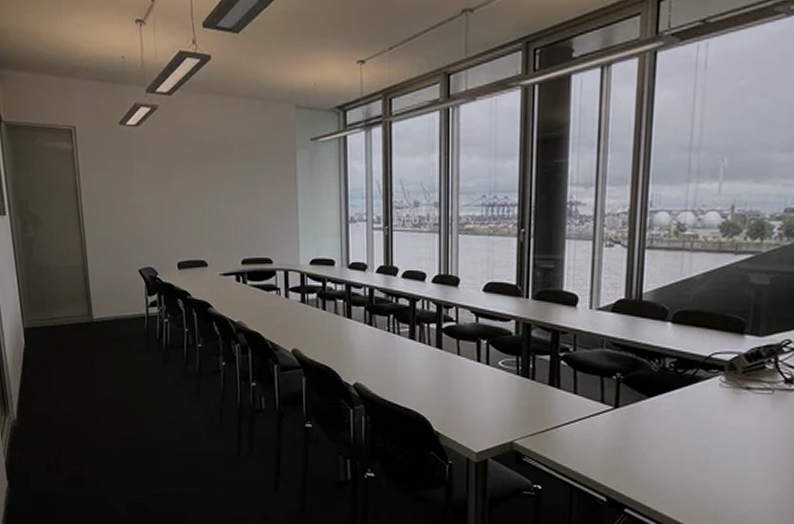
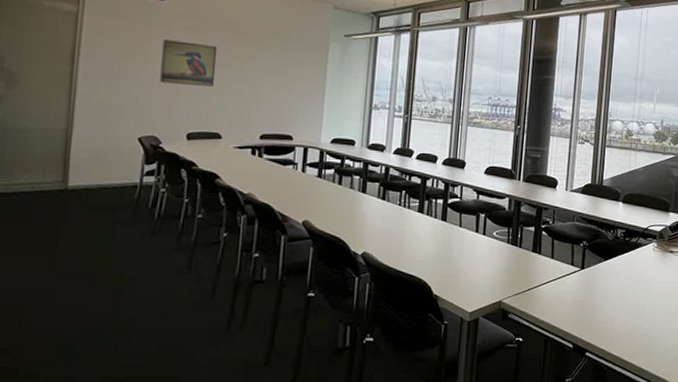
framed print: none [144,167,193,213] -> present [160,39,216,87]

